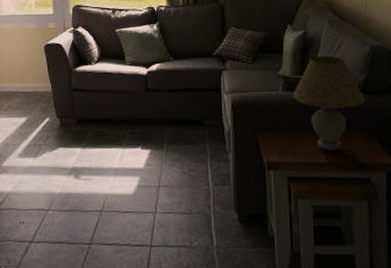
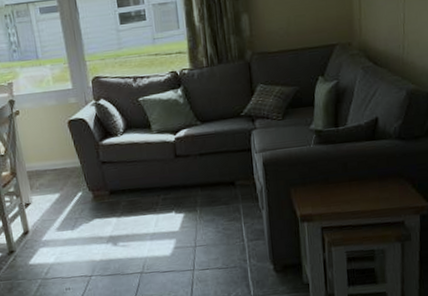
table lamp: present [292,55,365,151] -> none [325,104,401,199]

